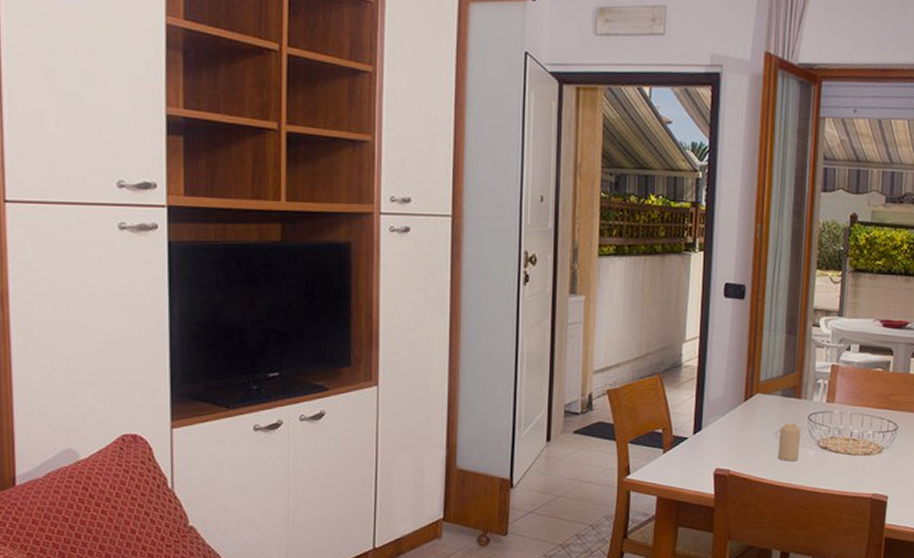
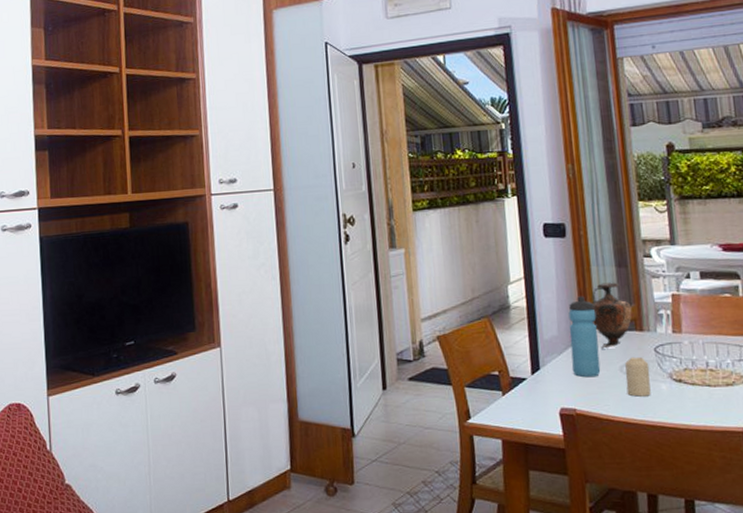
water bottle: none [732,360,761,439] -> present [568,296,601,377]
vase: none [757,348,794,413] -> present [591,282,632,349]

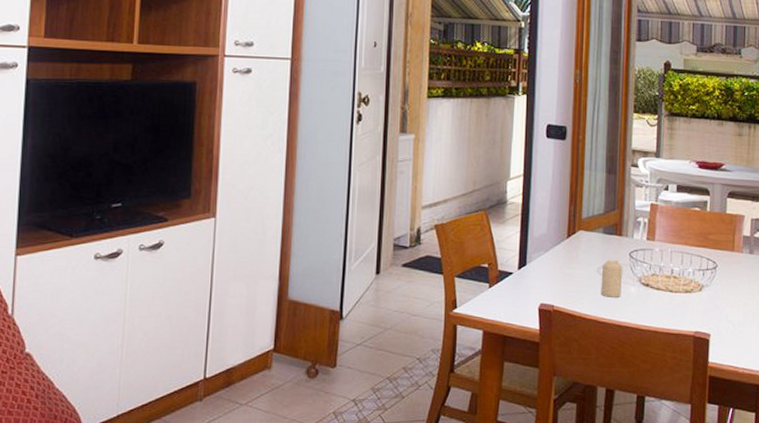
water bottle: present [568,296,601,377] -> none [556,198,583,275]
vase: present [591,282,632,349] -> none [579,187,615,250]

